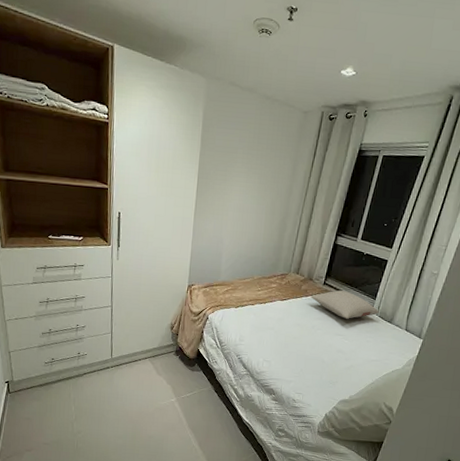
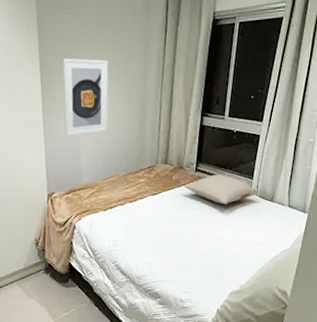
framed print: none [210,167,259,238] -> present [62,57,109,137]

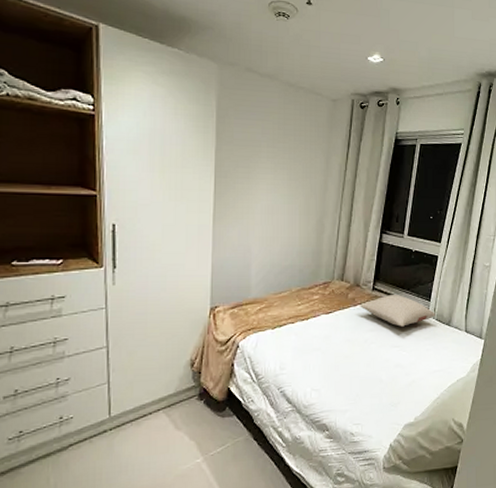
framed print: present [62,57,109,137] -> none [235,163,288,246]

